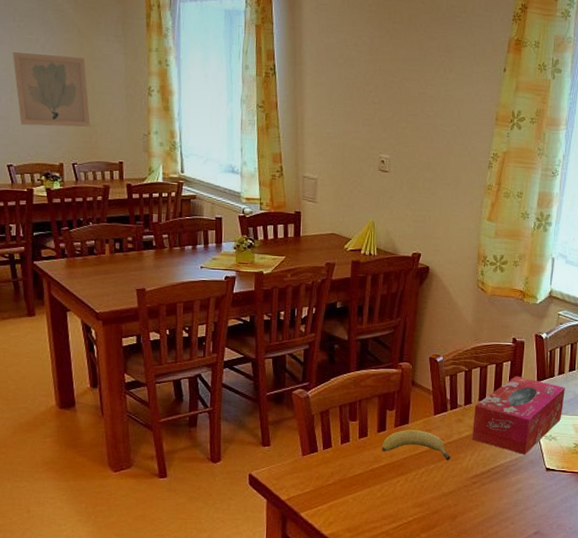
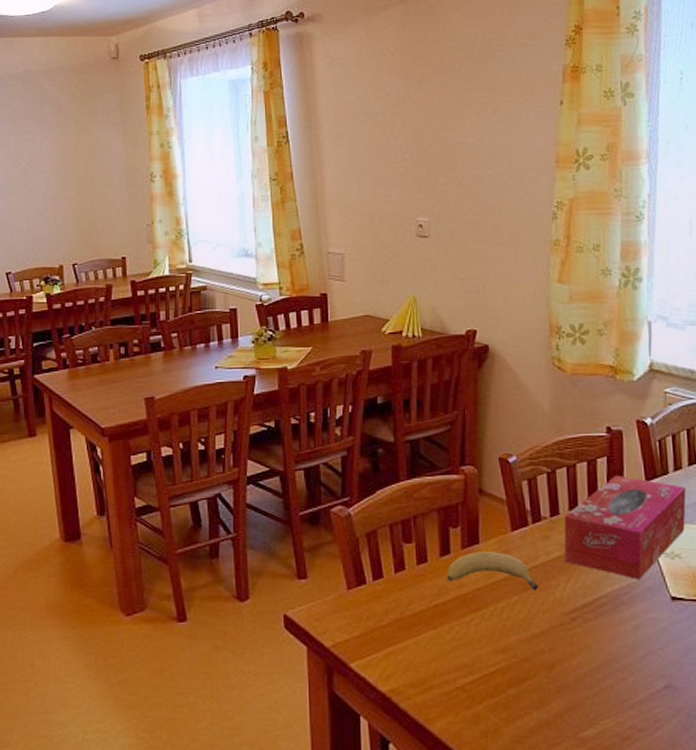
wall art: present [13,52,91,127] -> none [10,151,90,229]

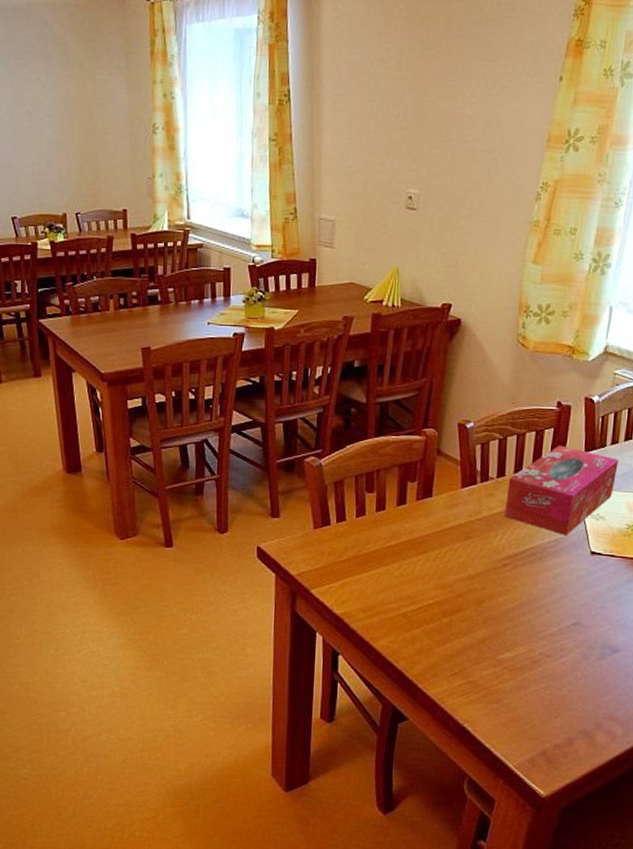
fruit: present [446,552,538,591] -> none [401,504,479,540]

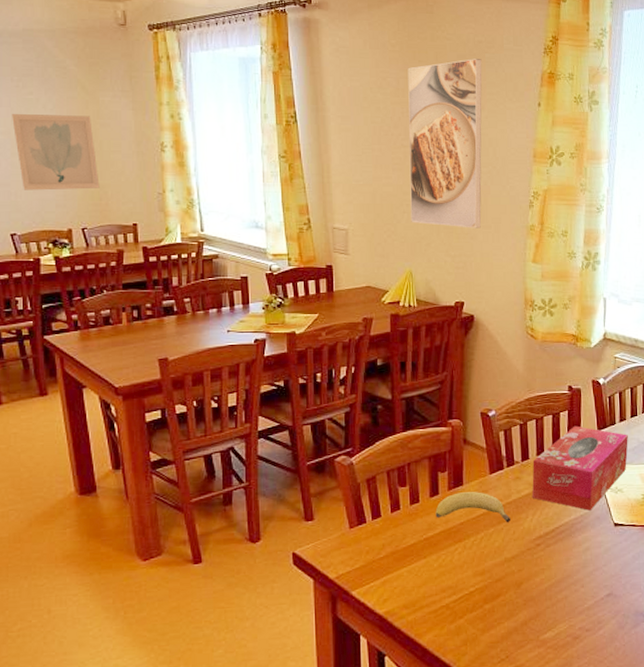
wall art: none [15,94,93,174] -> present [12,114,100,190]
fruit: none [401,504,479,540] -> present [435,492,510,523]
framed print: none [402,24,499,223] -> present [407,59,482,228]

